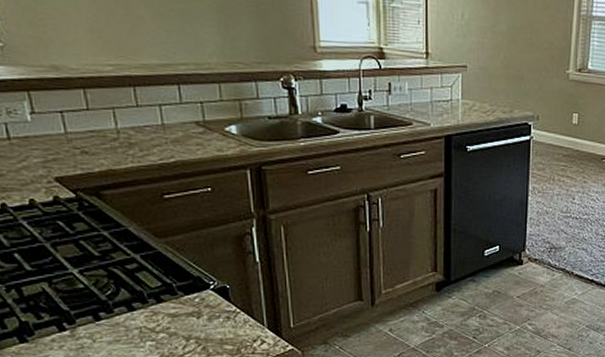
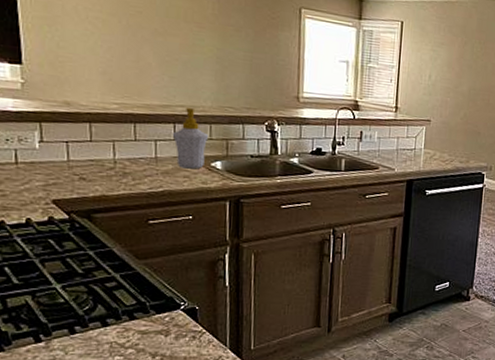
soap bottle: none [177,64,219,136] -> present [172,107,209,169]

